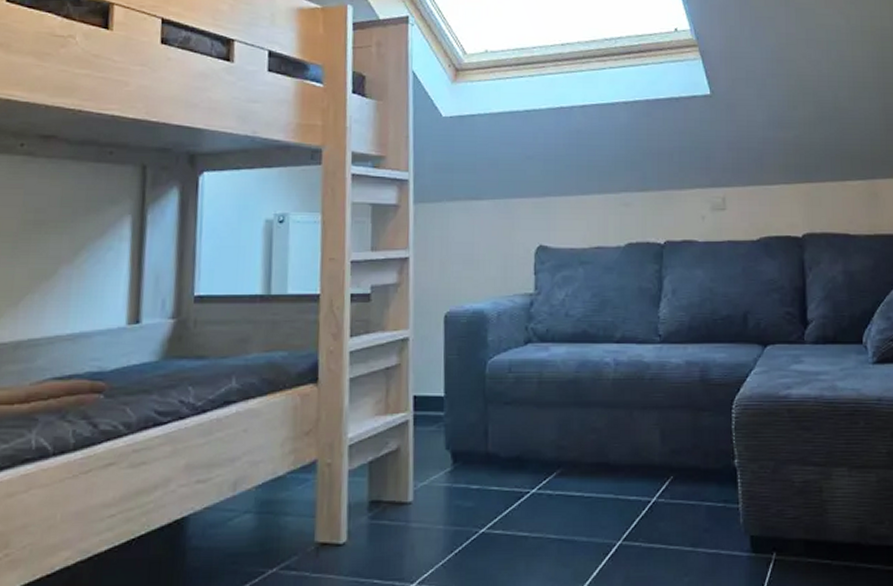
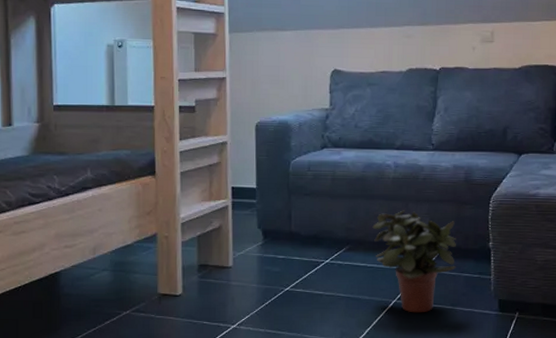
potted plant: none [589,420,695,558] -> present [372,210,456,313]

